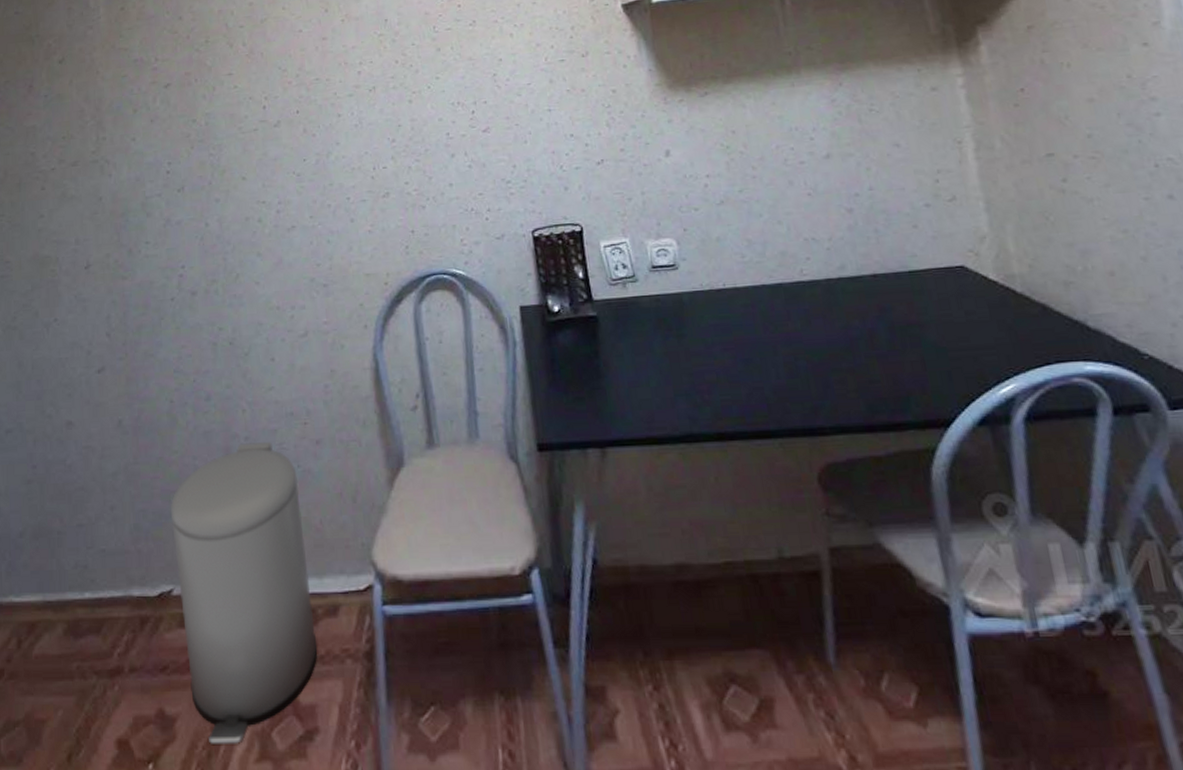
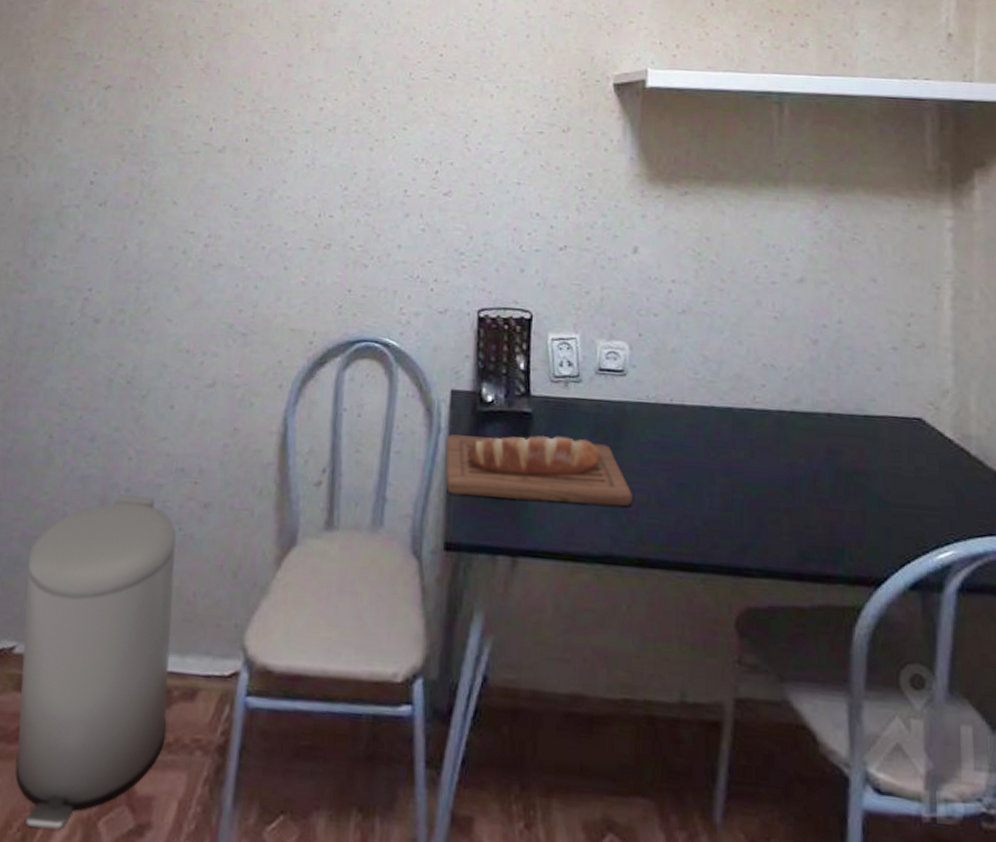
bread loaf: none [523,333,703,400] -> present [445,434,632,507]

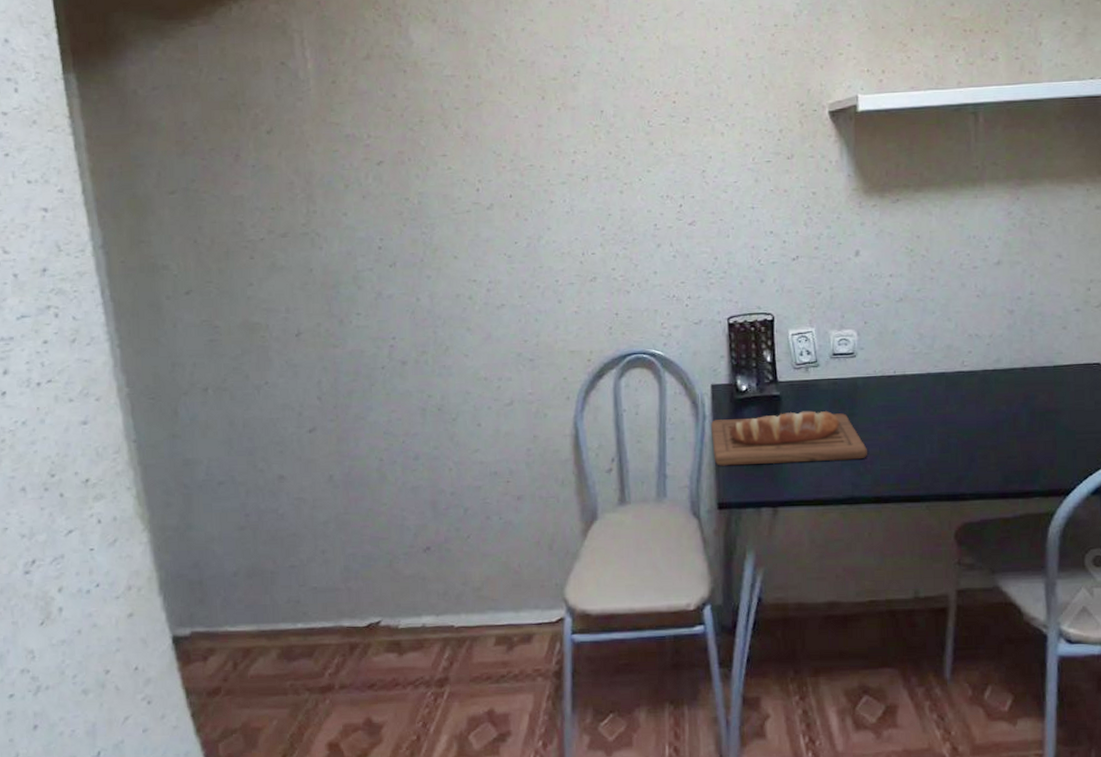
pedal bin: present [15,494,177,831] -> none [379,496,513,747]

